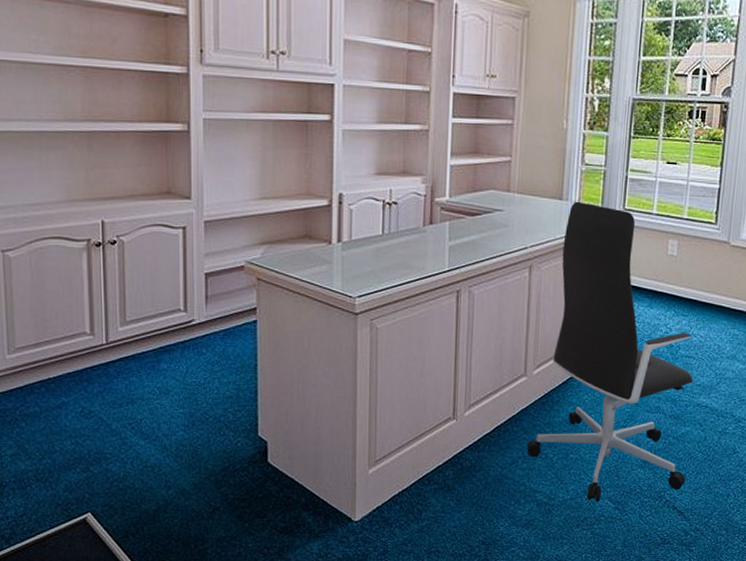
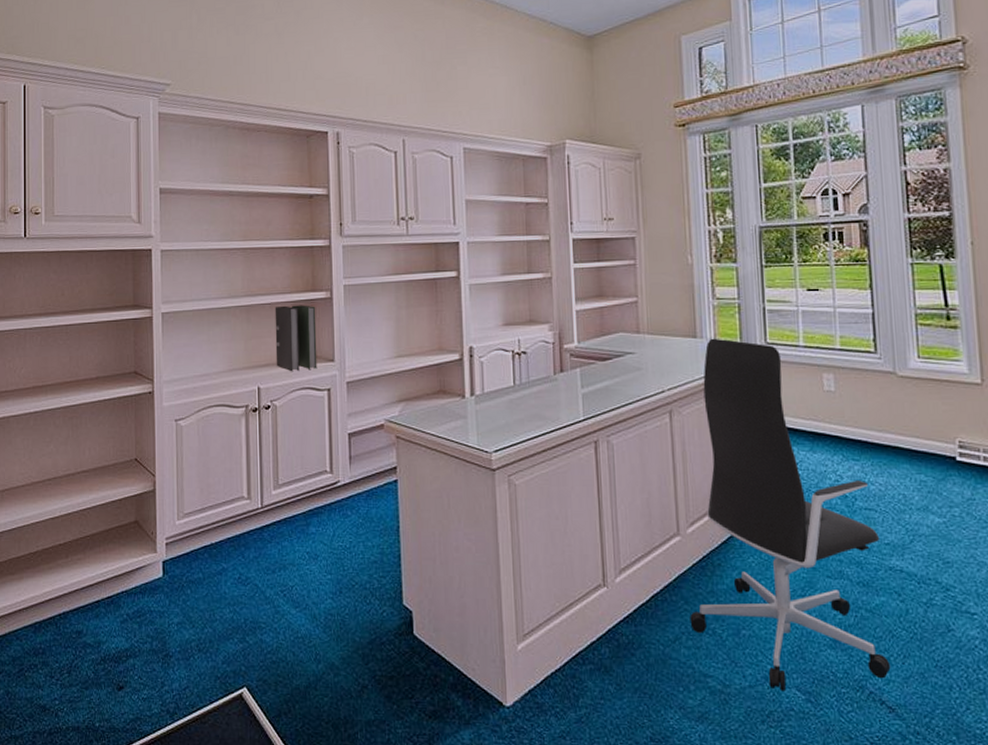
binder: none [121,135,171,207] -> present [275,305,317,372]

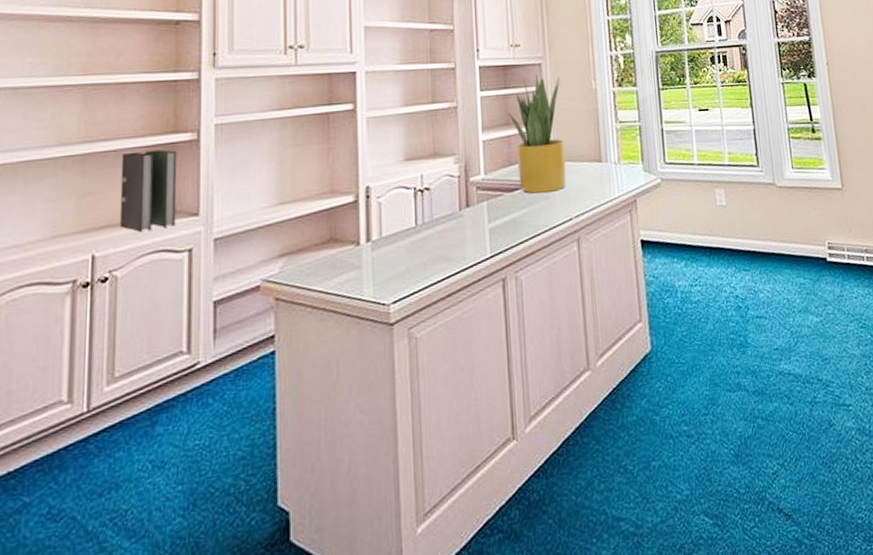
planter: none [599,246,659,364] -> present [506,73,566,194]
office chair: present [690,338,891,692] -> none [601,161,786,521]

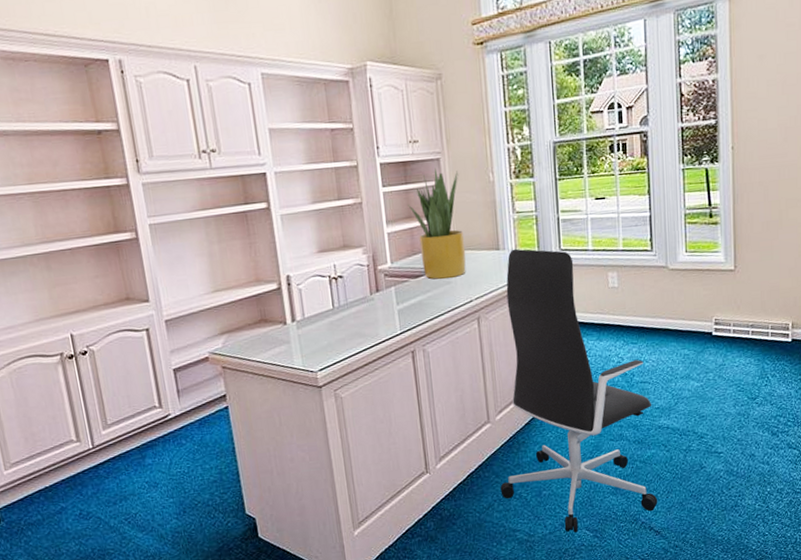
binder: present [119,149,178,233] -> none [76,247,132,316]
office chair: none [601,161,786,521] -> present [500,248,658,533]

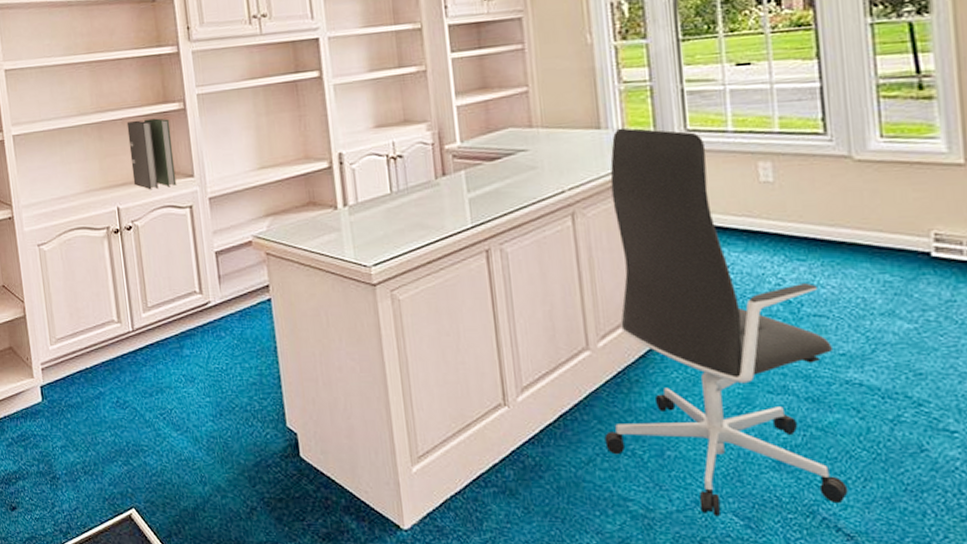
binder: none [76,247,132,316] -> present [126,118,177,190]
planter: present [408,167,466,279] -> none [482,28,556,163]

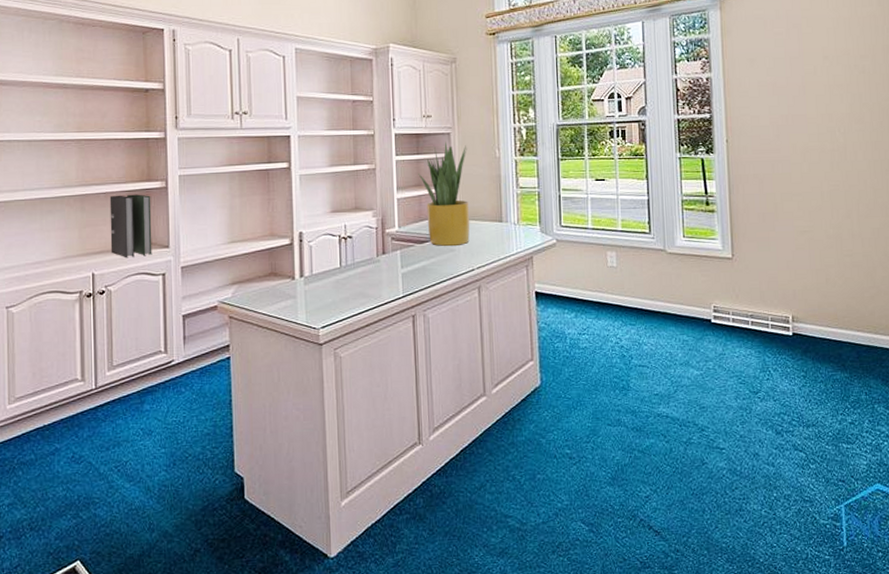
planter: none [482,28,556,163] -> present [418,141,470,246]
office chair: present [604,127,849,517] -> none [493,222,657,525]

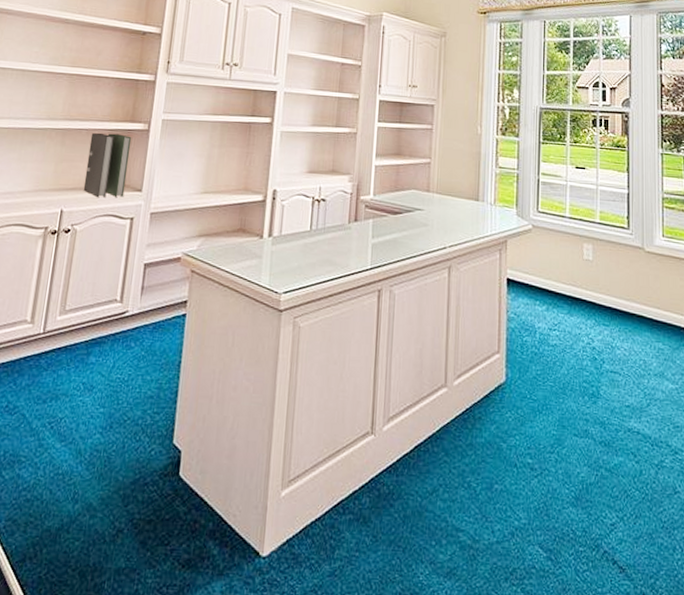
planter: present [418,141,470,246] -> none [398,112,450,221]

